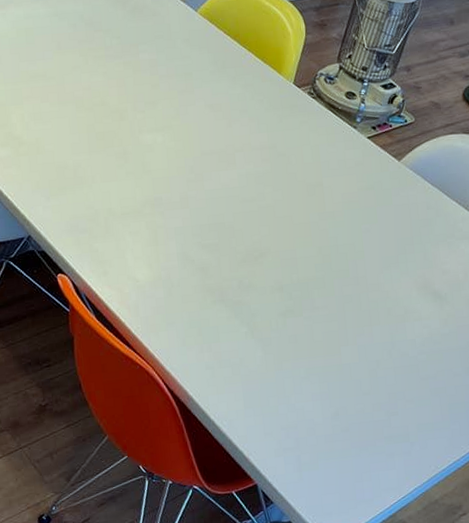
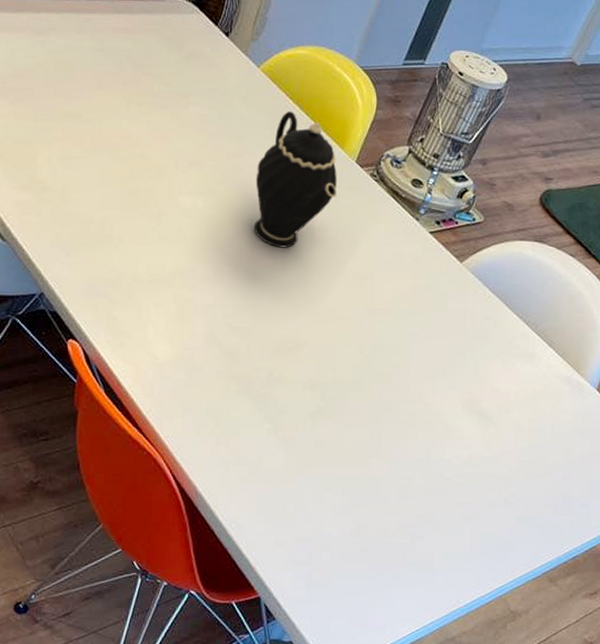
teapot: none [206,46,281,169] -> present [253,111,338,248]

